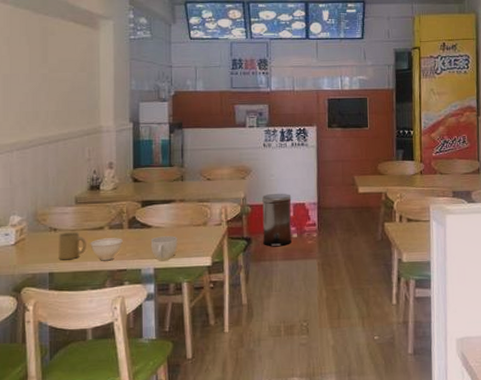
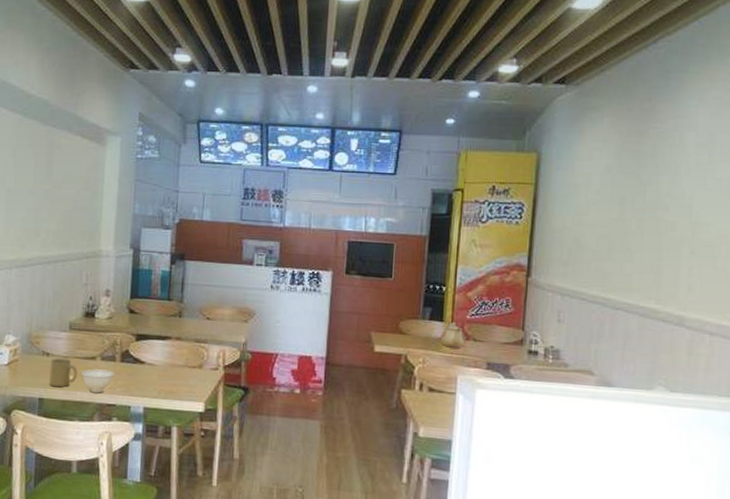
cup: present [150,236,178,261] -> none [142,374,171,401]
pedal bin: present [262,193,292,247] -> none [262,341,297,402]
teapot: none [413,159,434,182] -> present [440,321,467,348]

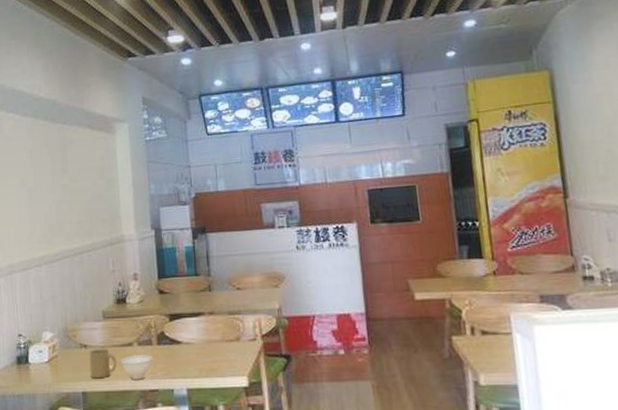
teapot: present [440,321,467,348] -> none [483,256,513,285]

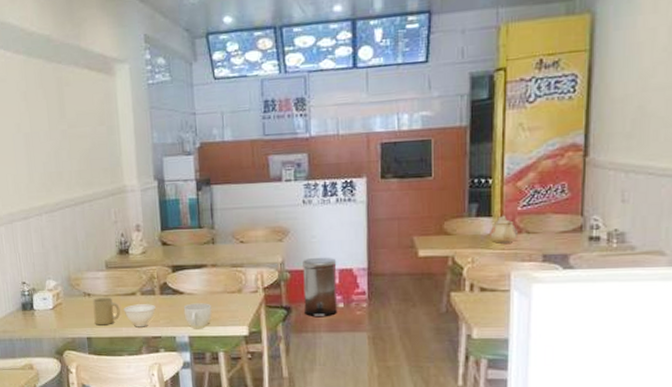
cup: none [181,352,211,381] -> present [183,303,212,329]
pedal bin: none [300,302,338,366] -> present [303,257,337,317]
teapot: none [483,256,513,285] -> present [490,215,519,244]

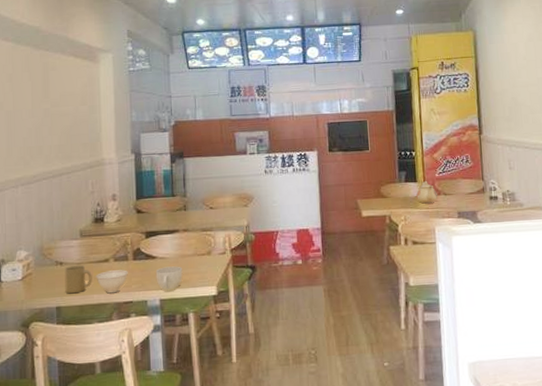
pedal bin: present [303,257,337,317] -> none [265,219,296,274]

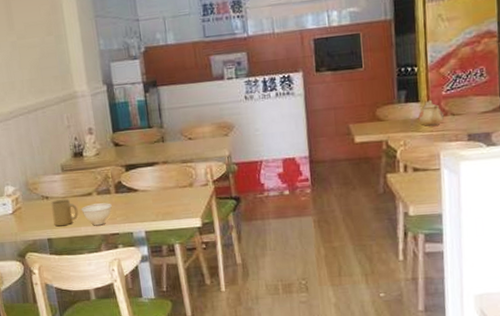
cup: present [155,266,183,292] -> none [138,198,166,224]

